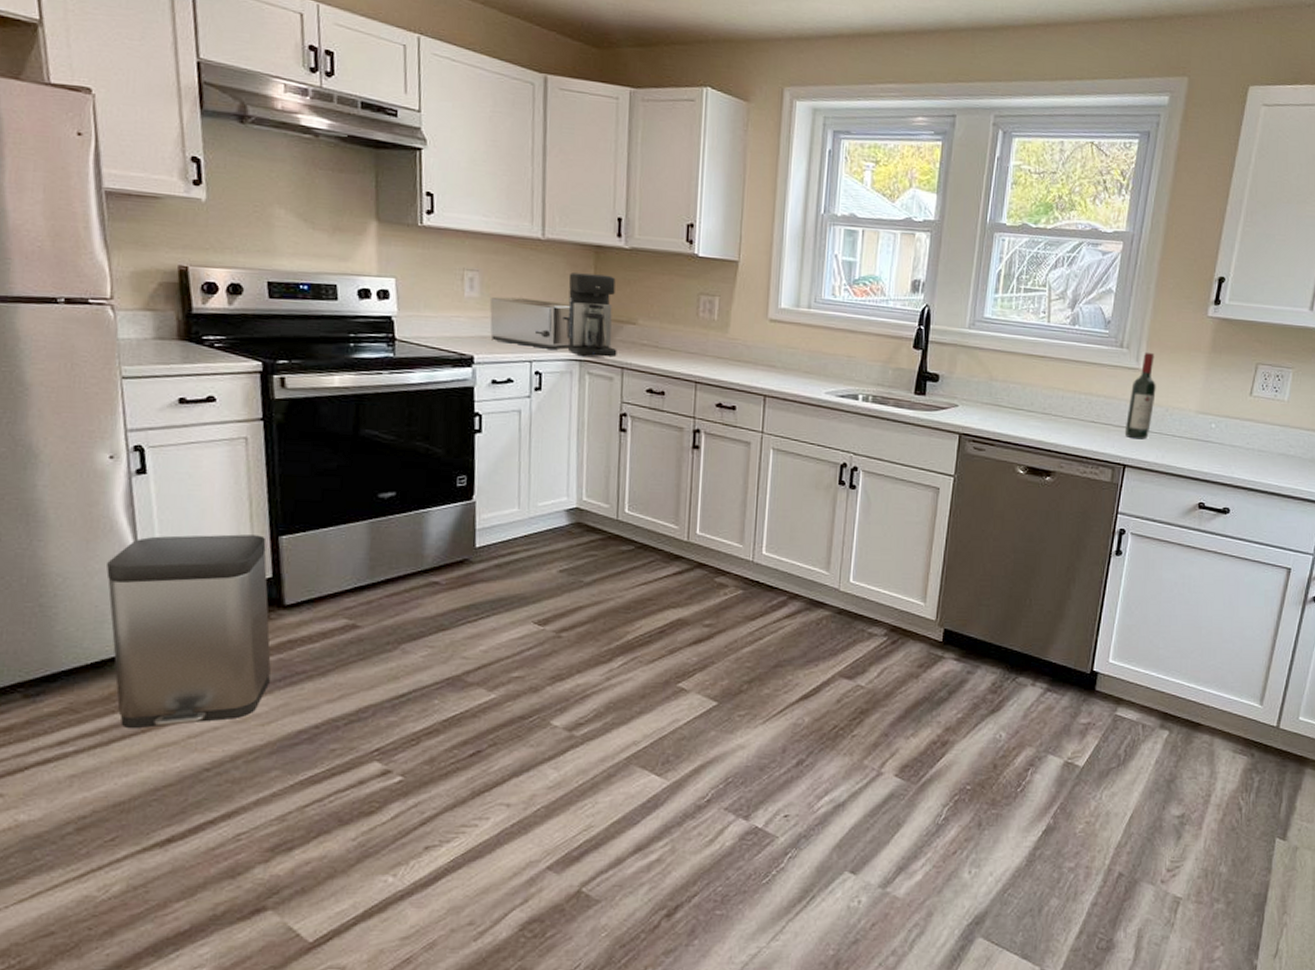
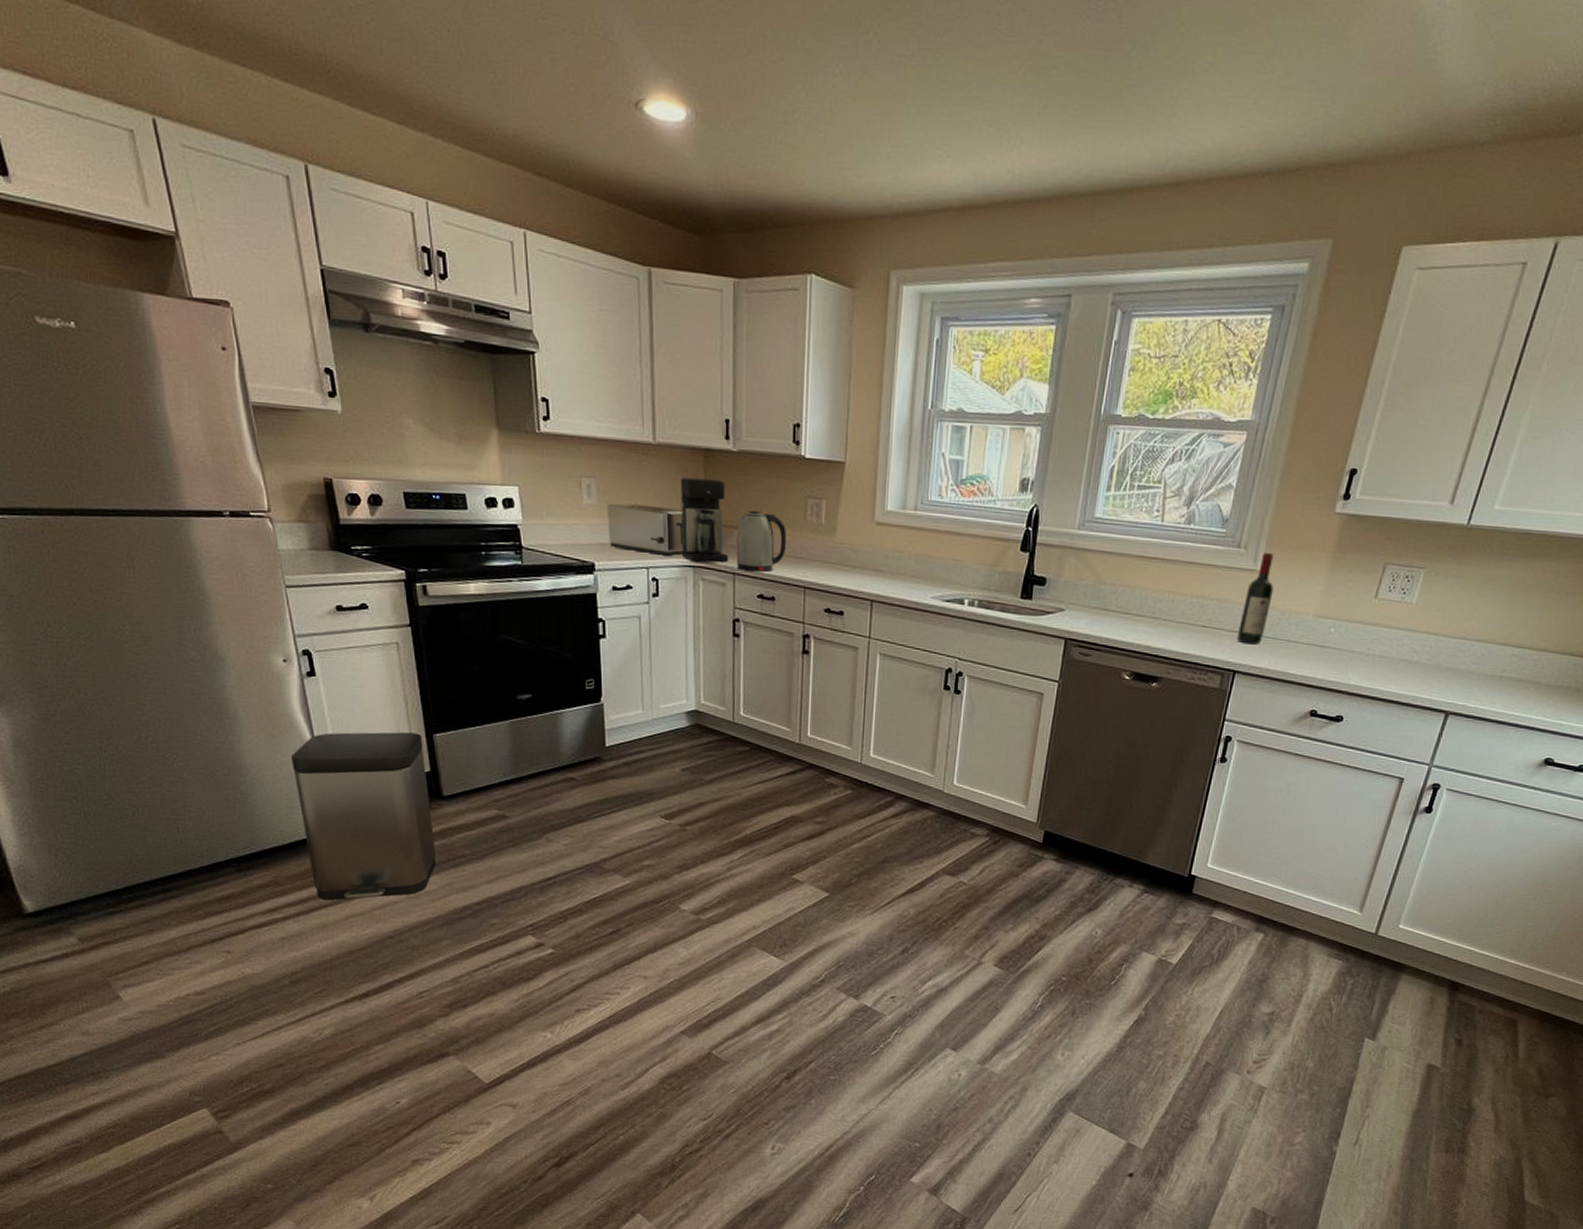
kettle: none [625,306,679,367] -> present [736,510,787,572]

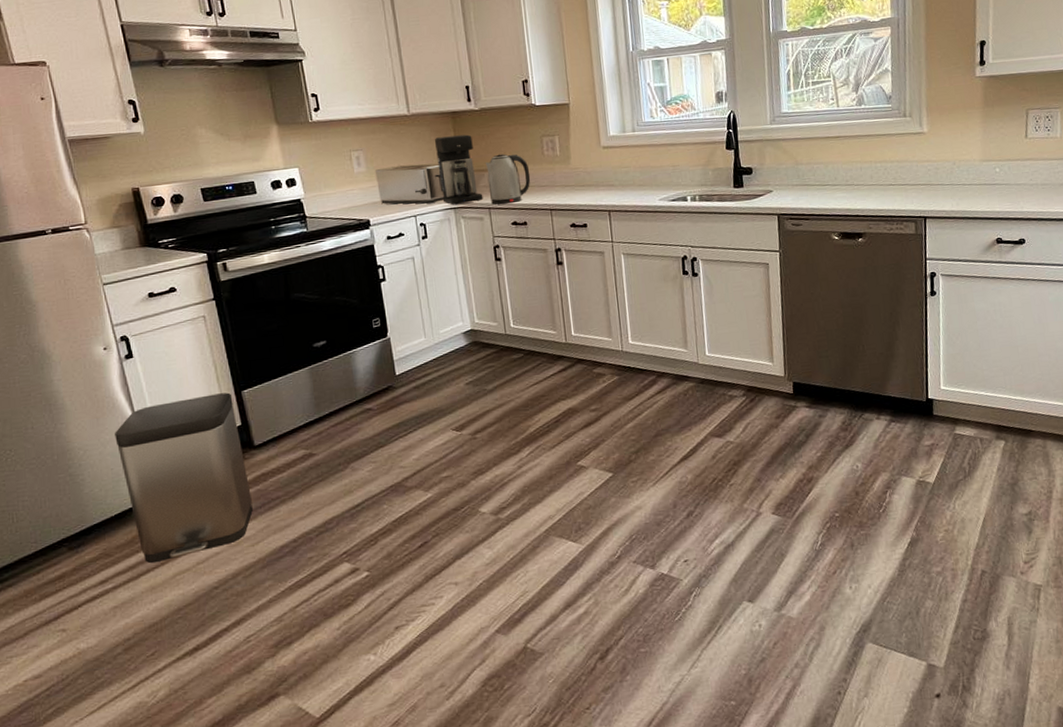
wine bottle: present [1236,552,1274,645] -> none [919,116,942,193]

